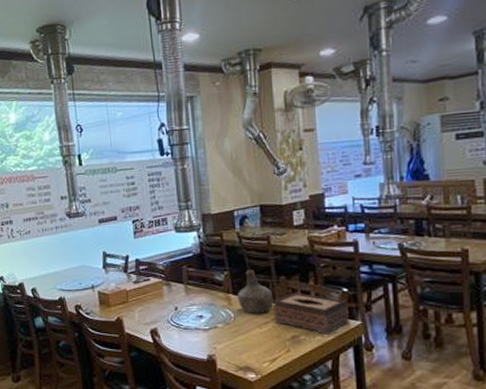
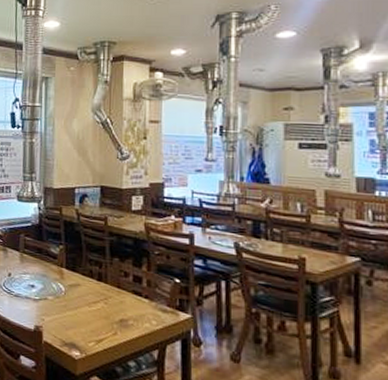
bottle: present [238,270,273,313] -> none [70,247,105,292]
tissue box: present [273,292,348,335] -> none [104,275,179,324]

